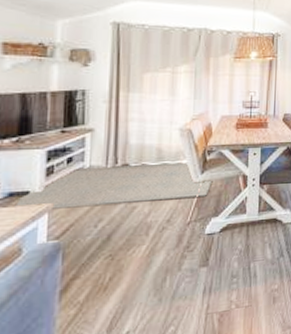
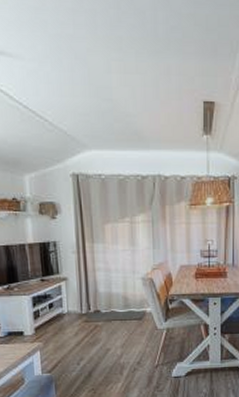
rug: present [9,162,213,209] -> none [9,310,176,348]

